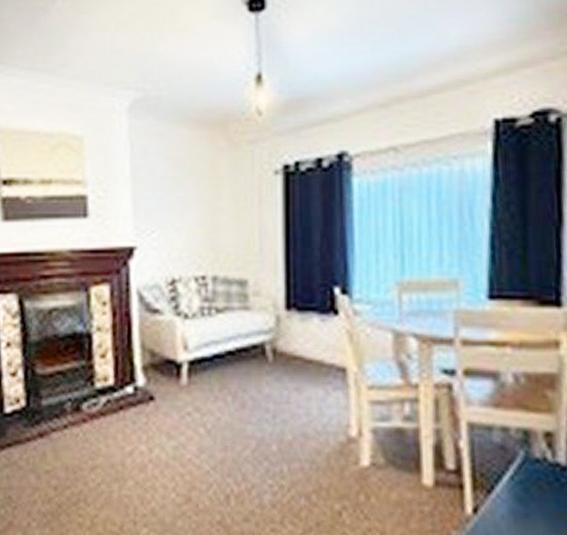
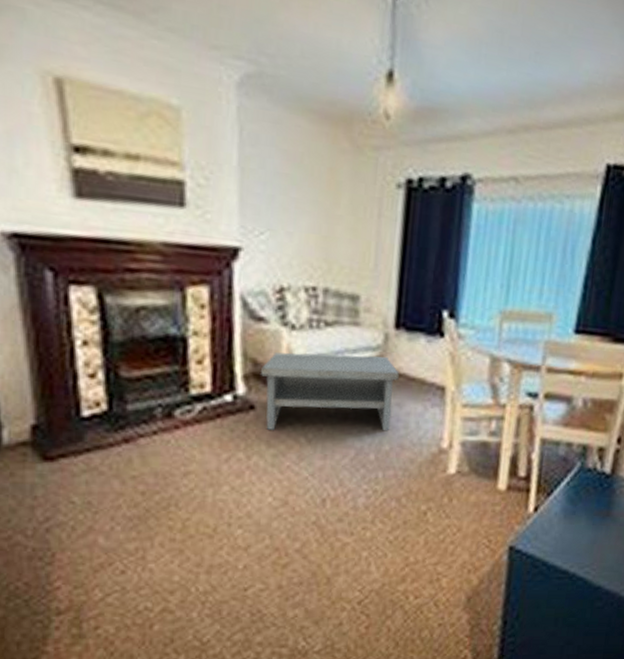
coffee table: none [157,340,295,421] -> present [260,352,399,432]

